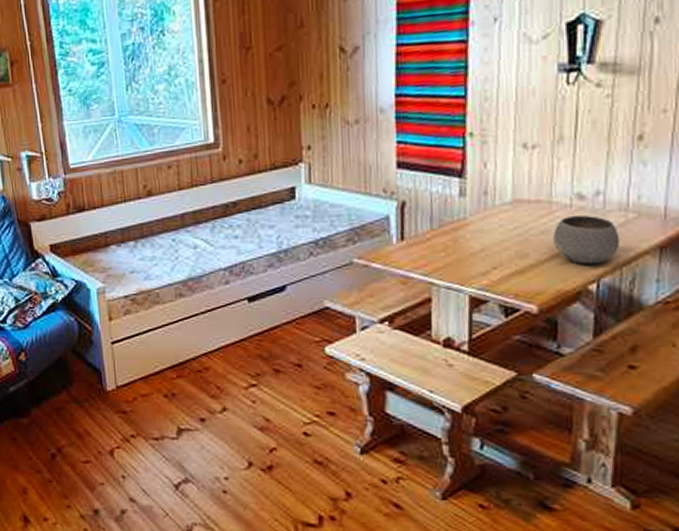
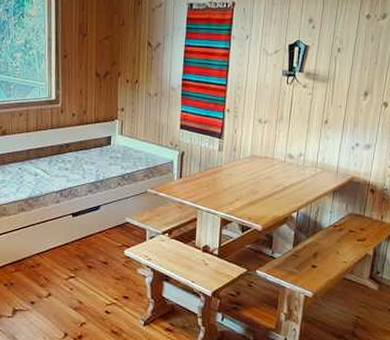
bowl: present [553,214,620,265] -> none [273,168,312,200]

